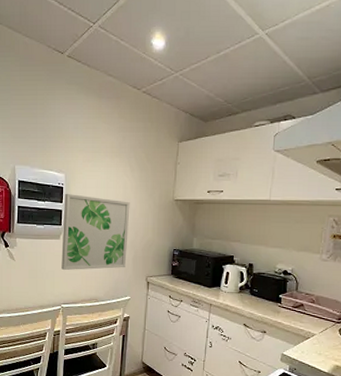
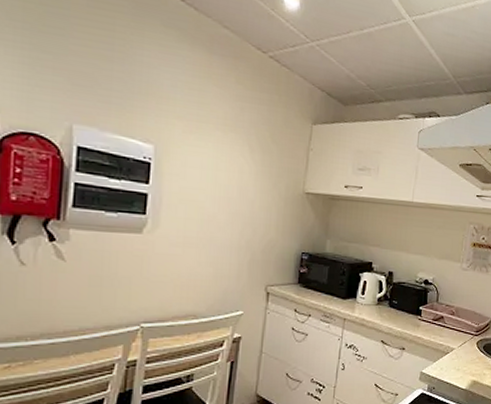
wall art: present [61,193,130,271] -> none [143,171,248,277]

